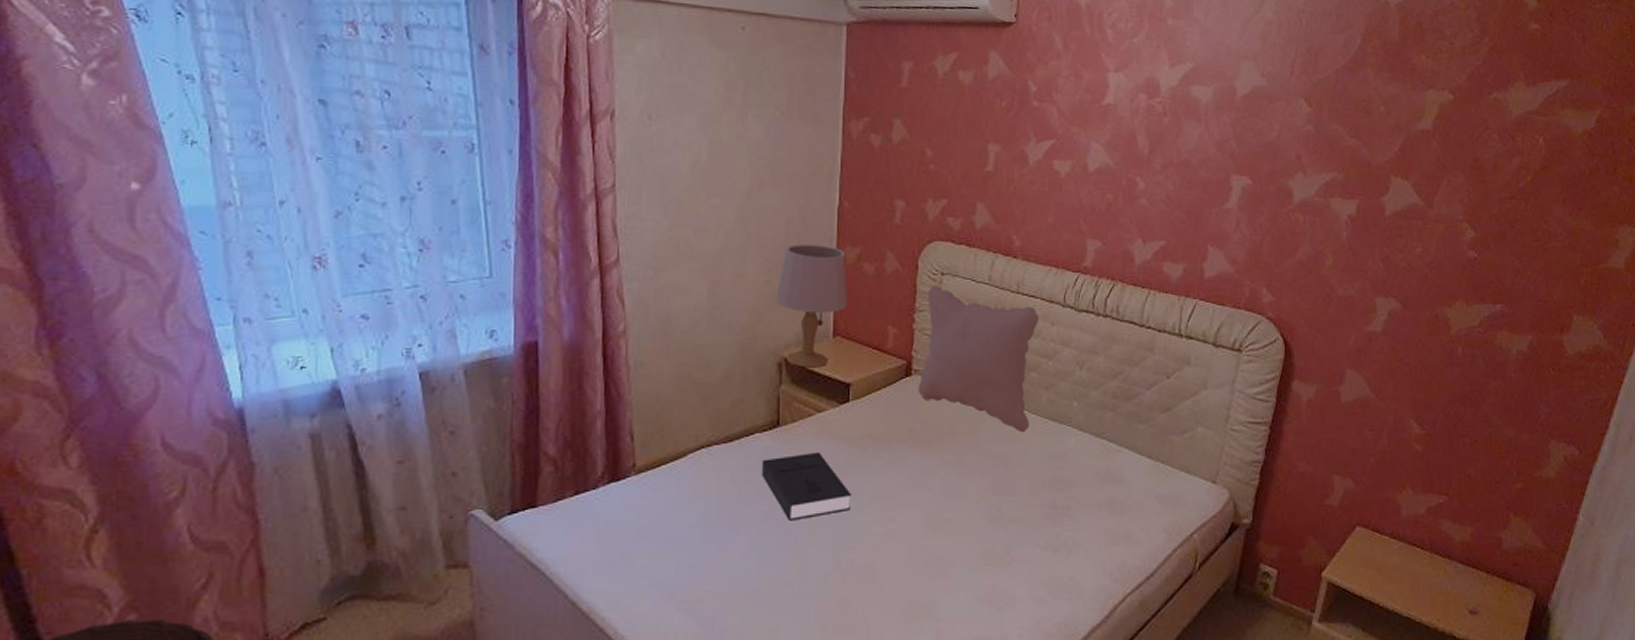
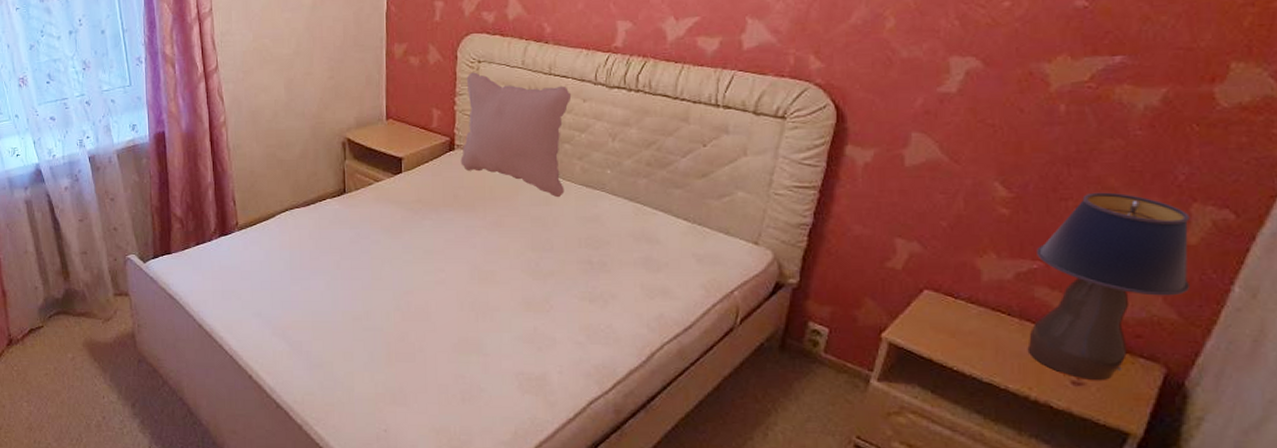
booklet: present [761,452,852,521] -> none [332,214,407,269]
table lamp: present [775,244,847,368] -> none [337,44,397,146]
table lamp: none [1436,430,1550,609] -> present [1027,192,1190,381]

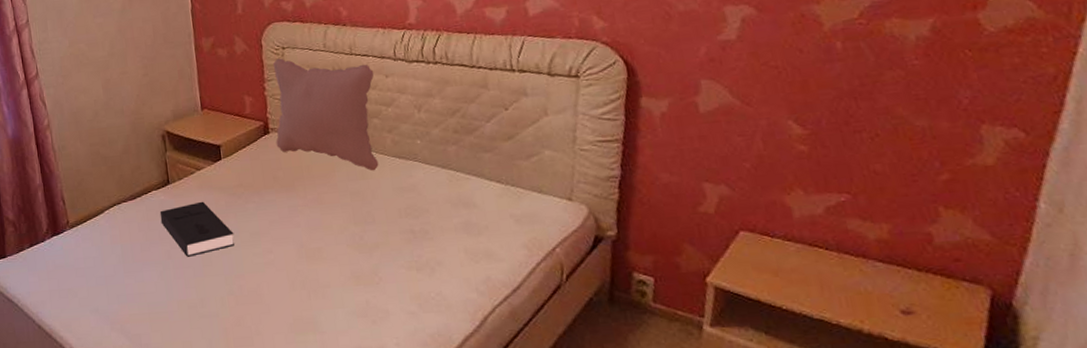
booklet: none [332,214,407,269] -> present [159,201,234,257]
table lamp: present [1027,192,1190,381] -> none [841,121,997,309]

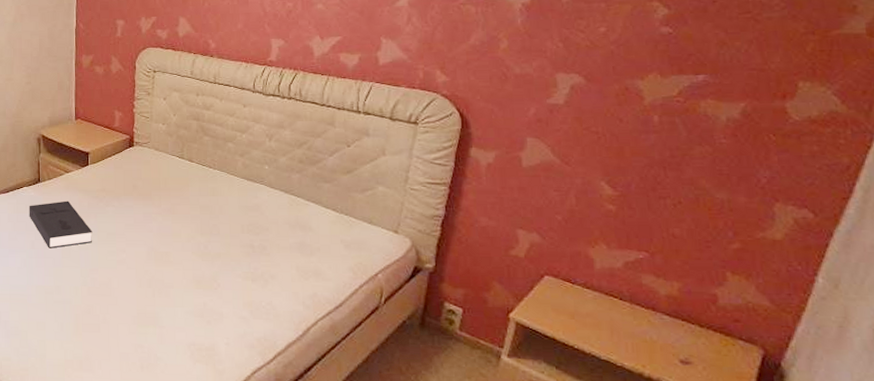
cushion: present [272,58,379,171] -> none [139,80,234,189]

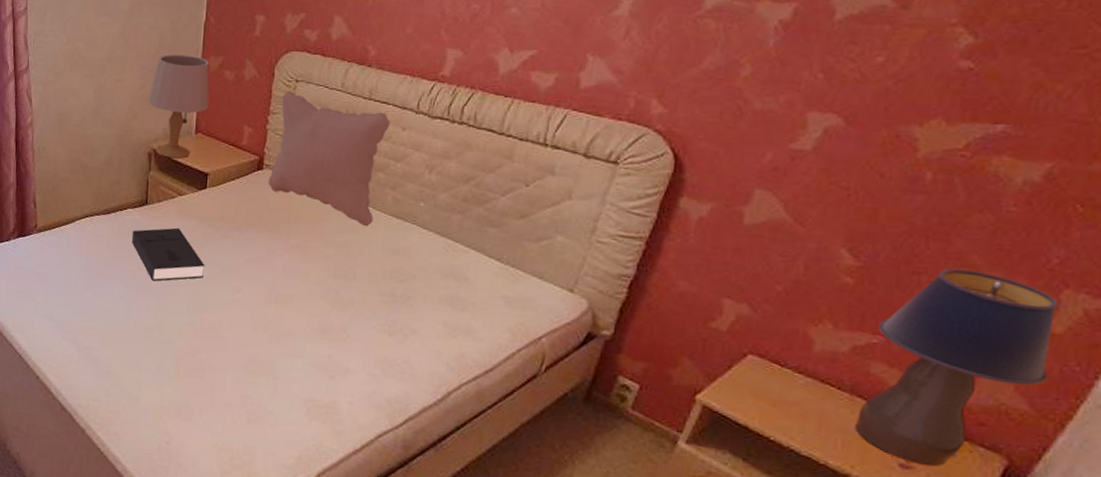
table lamp: none [34,55,85,142] -> present [148,54,210,159]
cushion: none [139,80,234,189] -> present [268,91,391,227]
table lamp: none [639,192,778,361] -> present [854,268,1059,467]

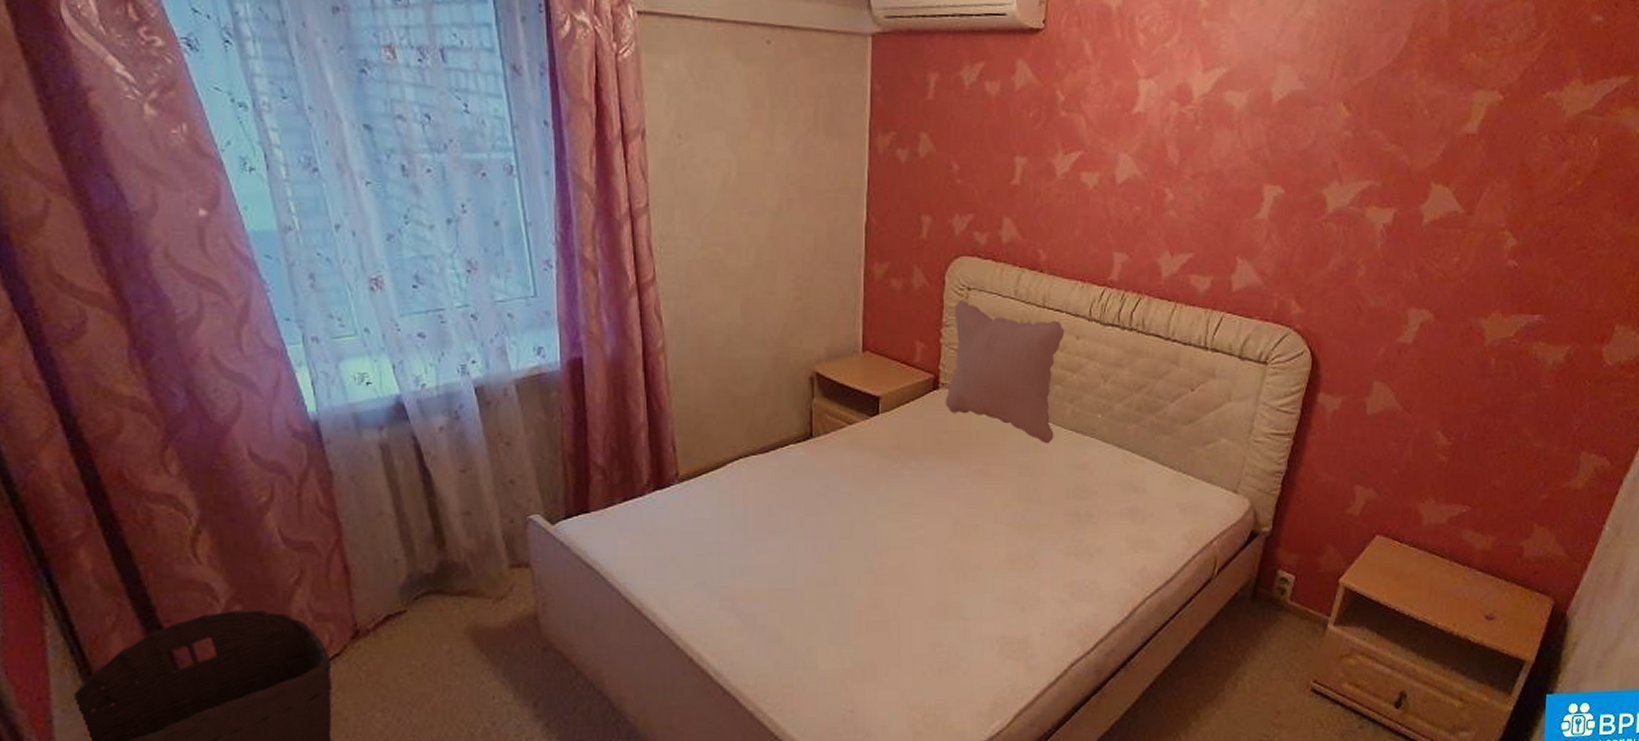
booklet: present [131,227,205,281] -> none [796,462,882,526]
table lamp: present [148,54,210,159] -> none [805,261,876,382]
table lamp: present [854,268,1059,467] -> none [1454,441,1579,615]

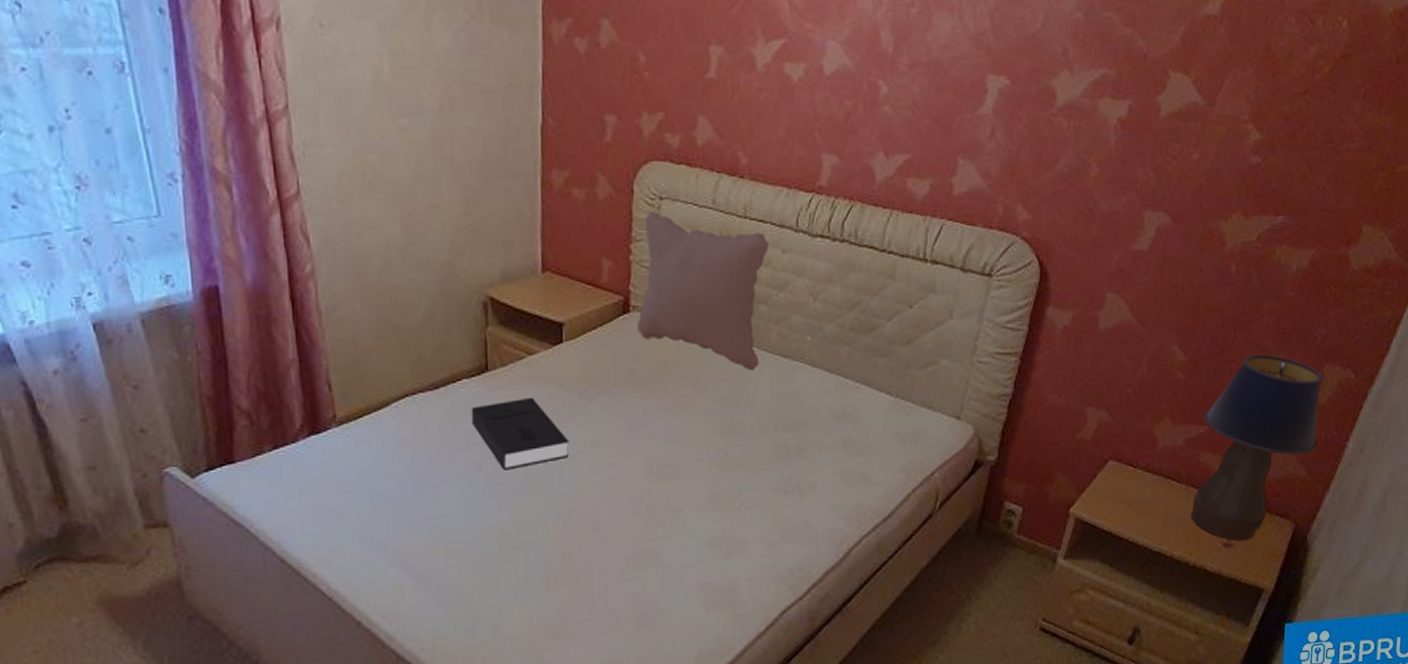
booklet: none [796,462,882,526] -> present [471,397,570,470]
table lamp: none [1454,441,1579,615] -> present [1190,354,1322,542]

